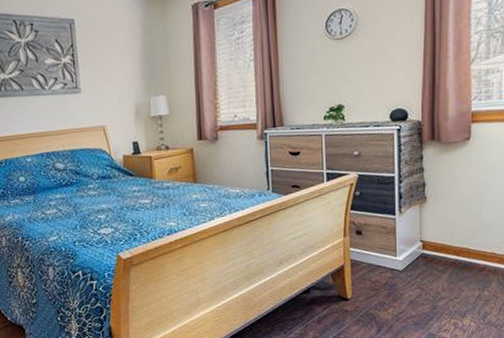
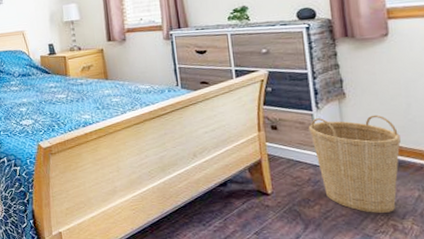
basket: none [390,218,469,313] -> present [308,114,401,214]

